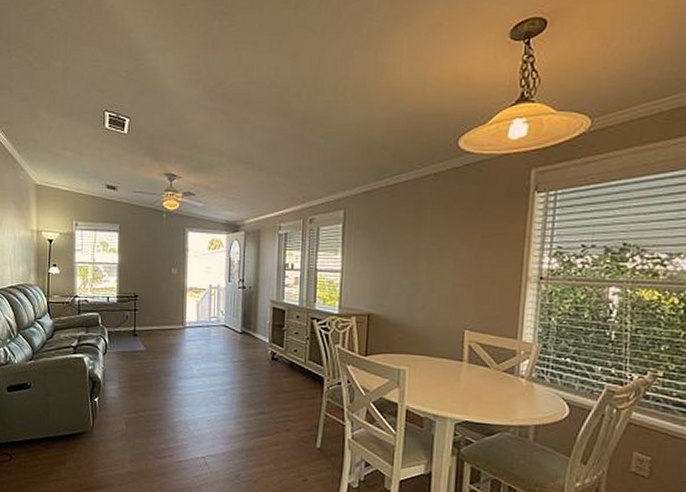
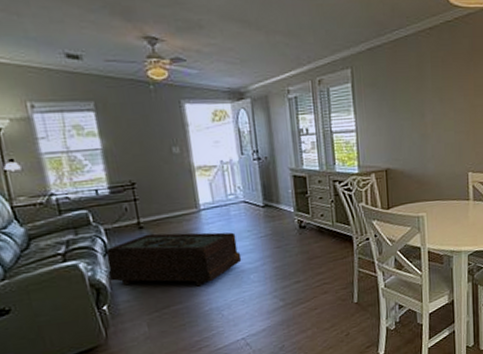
coffee table: none [103,341,214,398] -> present [105,232,242,287]

